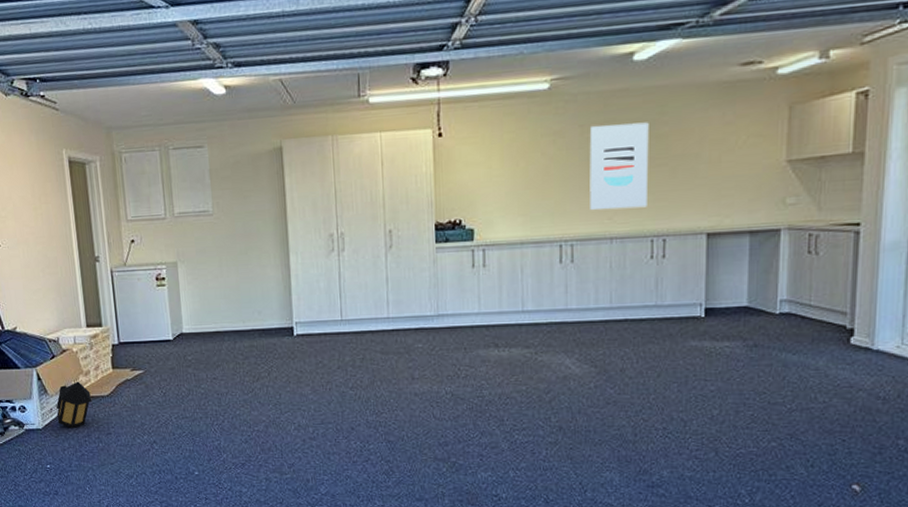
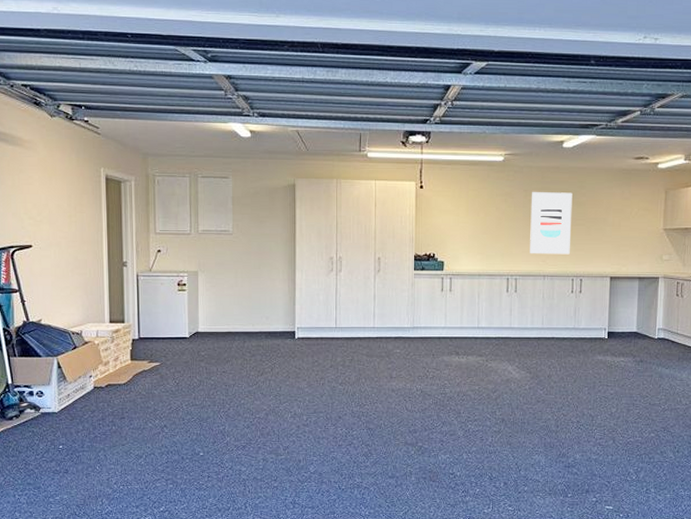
lantern: present [56,381,92,428] -> none [73,370,109,412]

